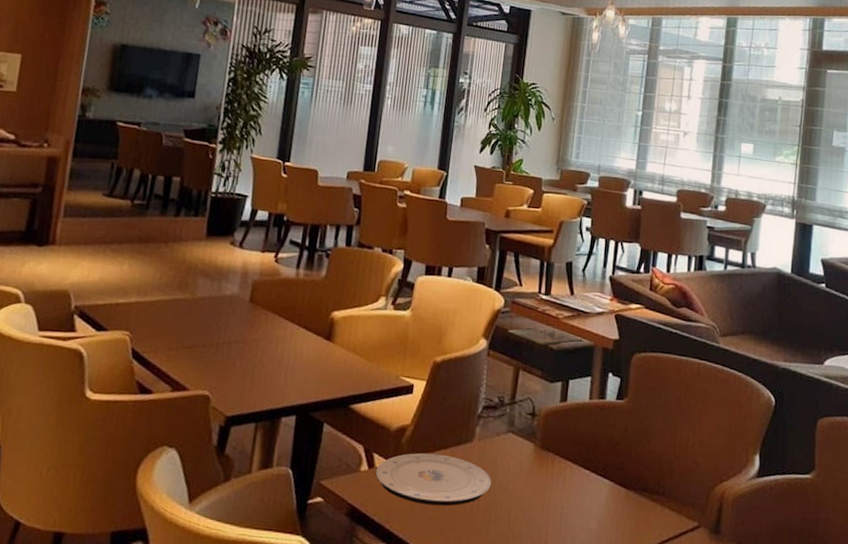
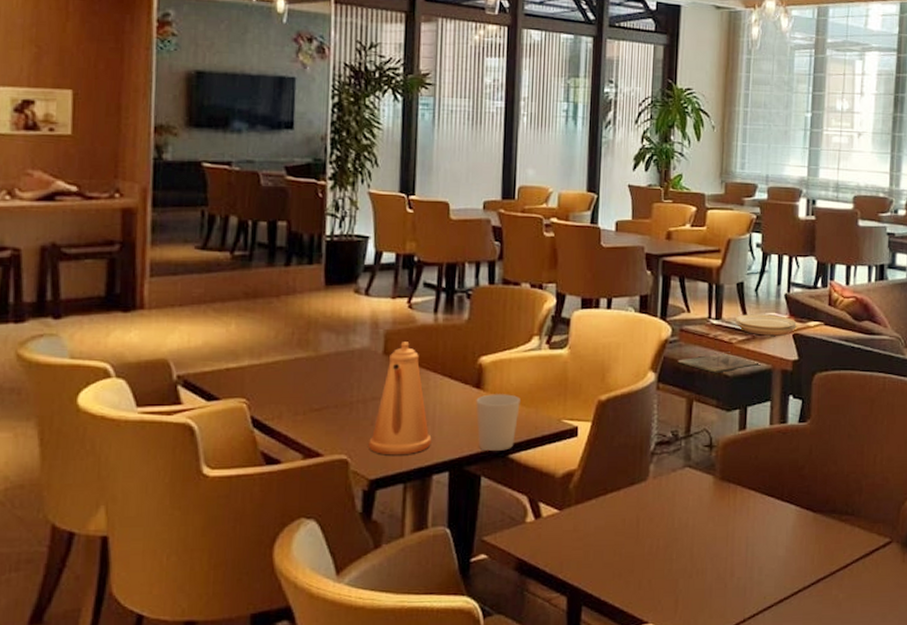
coffee pot: none [228,292,284,397] -> present [368,342,432,455]
dixie cup: none [324,346,365,401] -> present [476,394,520,452]
plate: present [375,453,492,506] -> none [543,496,671,550]
plate: none [563,292,619,315] -> present [735,314,797,336]

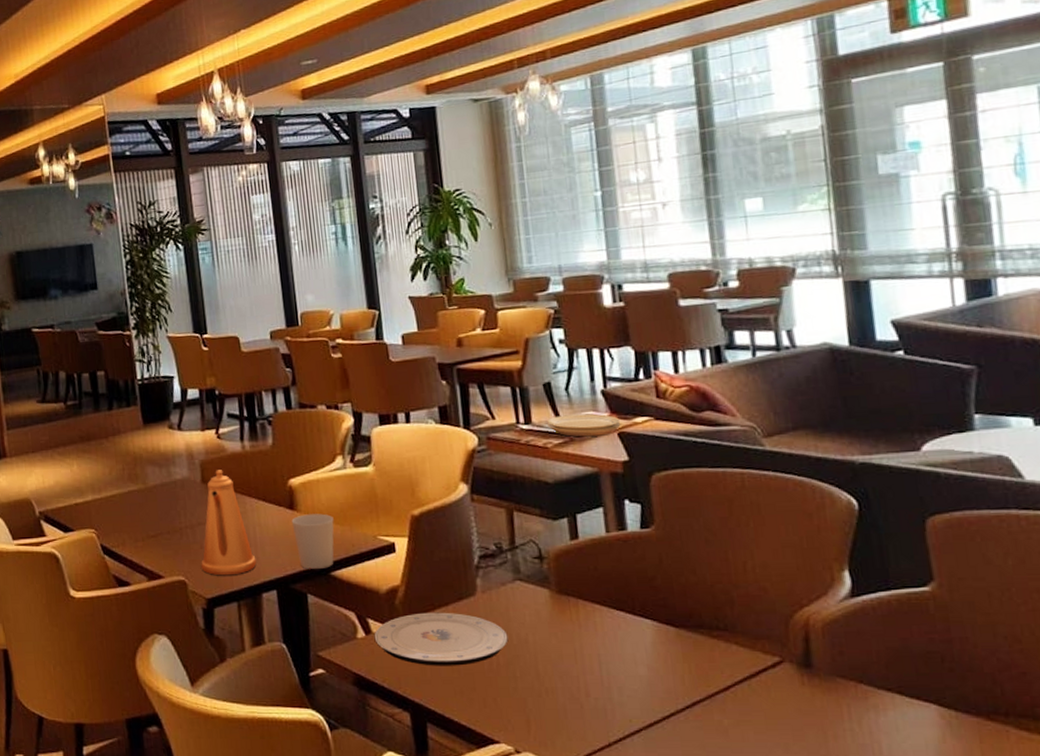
plate: none [543,496,671,550] -> present [374,612,508,666]
magazine: present [677,352,761,373] -> none [489,457,585,481]

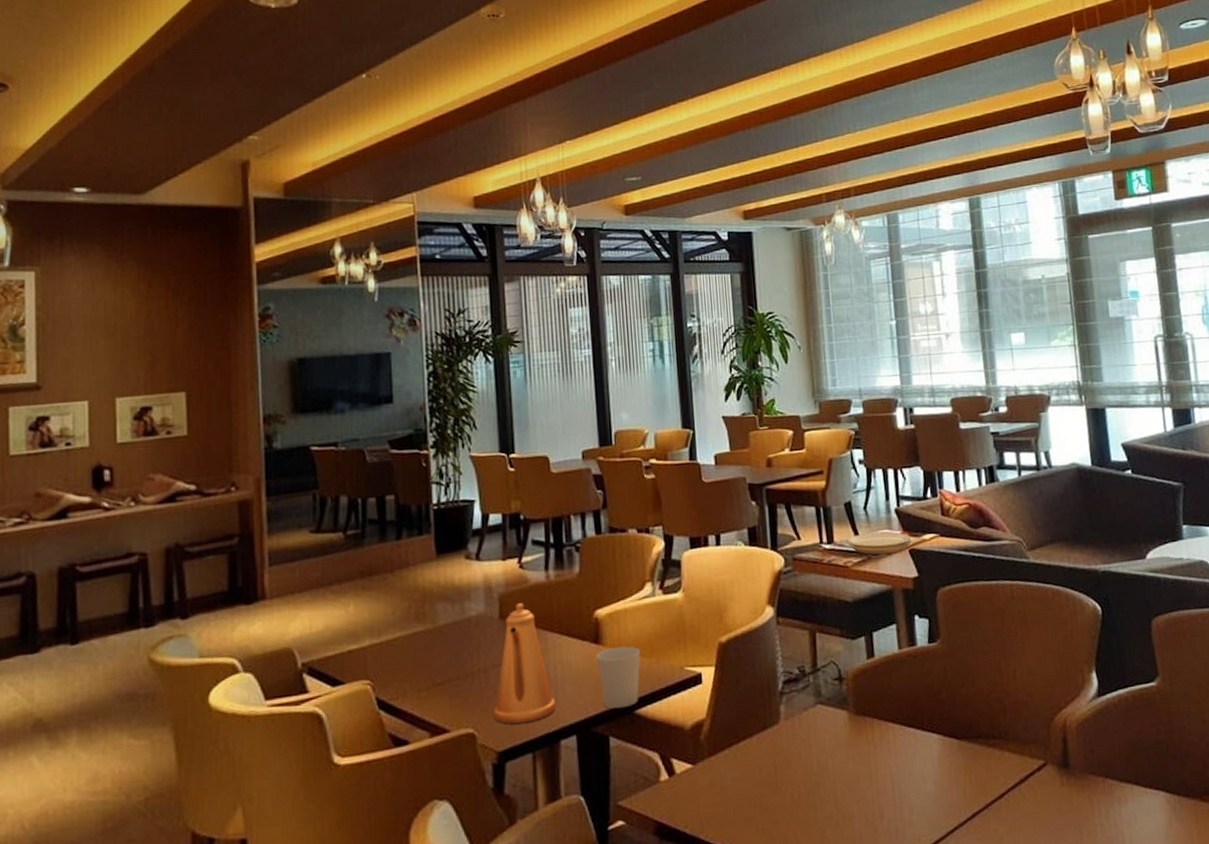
plate: present [374,612,508,666] -> none [677,743,809,805]

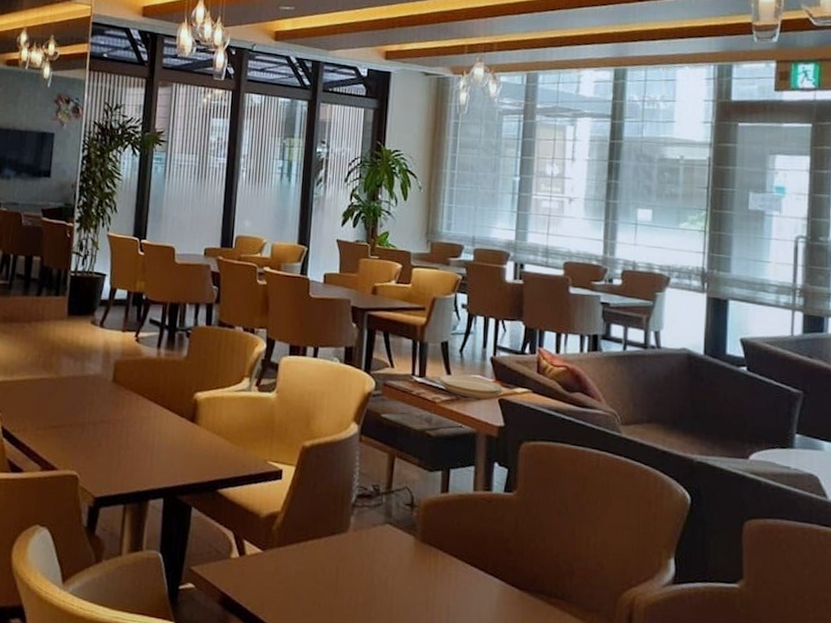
coffee pot: present [493,603,556,724] -> none [96,372,150,478]
dixie cup: present [596,646,641,709] -> none [190,429,230,485]
magazine: none [794,576,880,601] -> present [380,410,465,432]

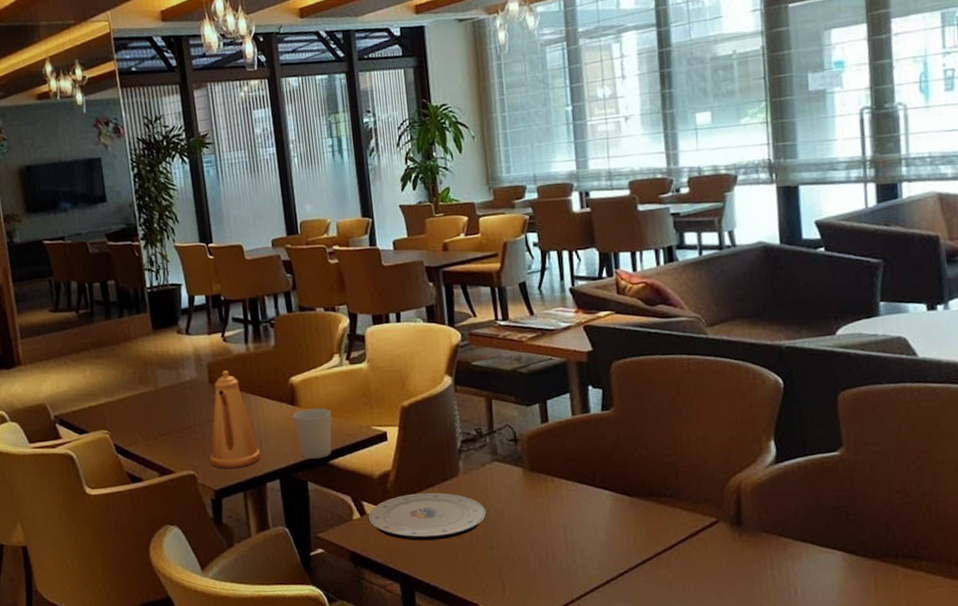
coffee pot: none [96,372,150,478] -> present [209,370,261,469]
dixie cup: none [190,429,230,485] -> present [293,408,332,460]
plate: none [247,541,370,599] -> present [368,492,487,541]
plate: present [439,374,503,400] -> none [522,309,586,331]

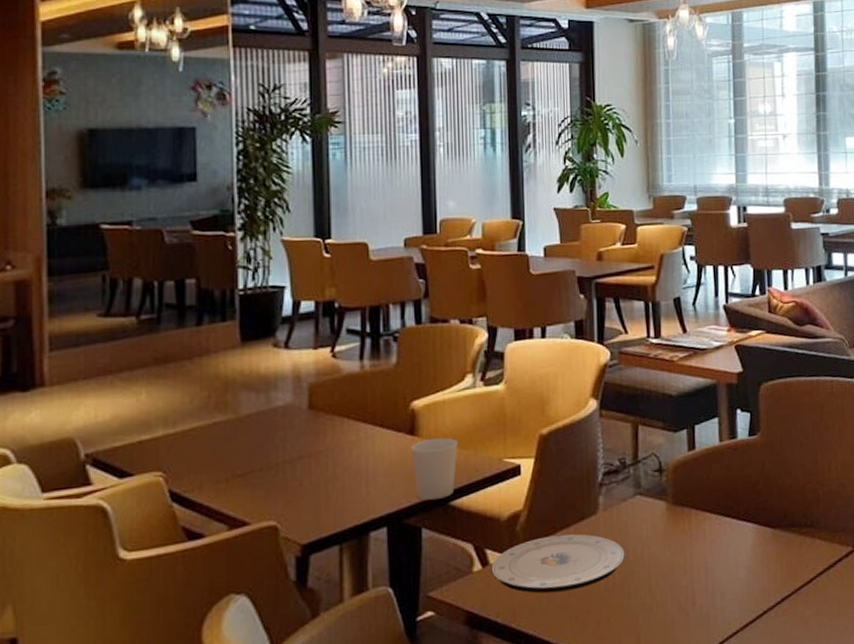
coffee pot: present [209,370,261,469] -> none [299,393,366,517]
magazine: present [471,349,555,371] -> none [619,370,705,394]

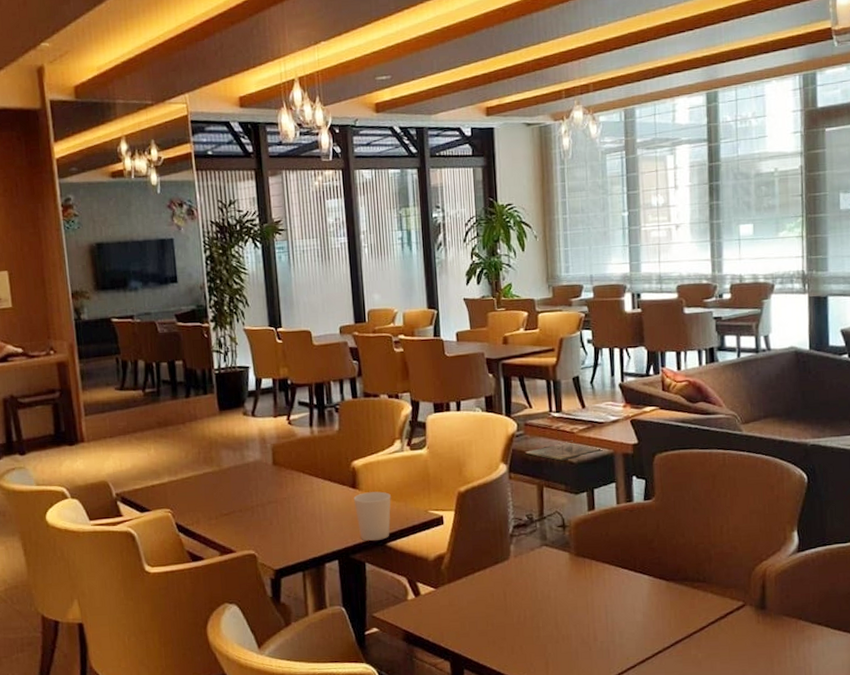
plate: present [491,534,625,594] -> none [422,574,534,621]
magazine: none [619,370,705,394] -> present [525,440,603,461]

